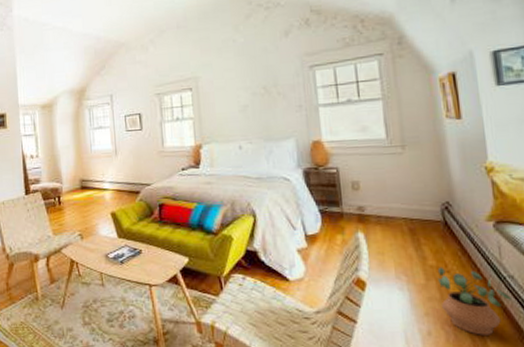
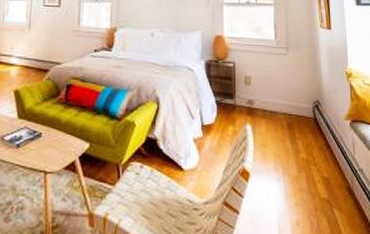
potted plant: present [437,267,512,335] -> none [307,160,361,225]

